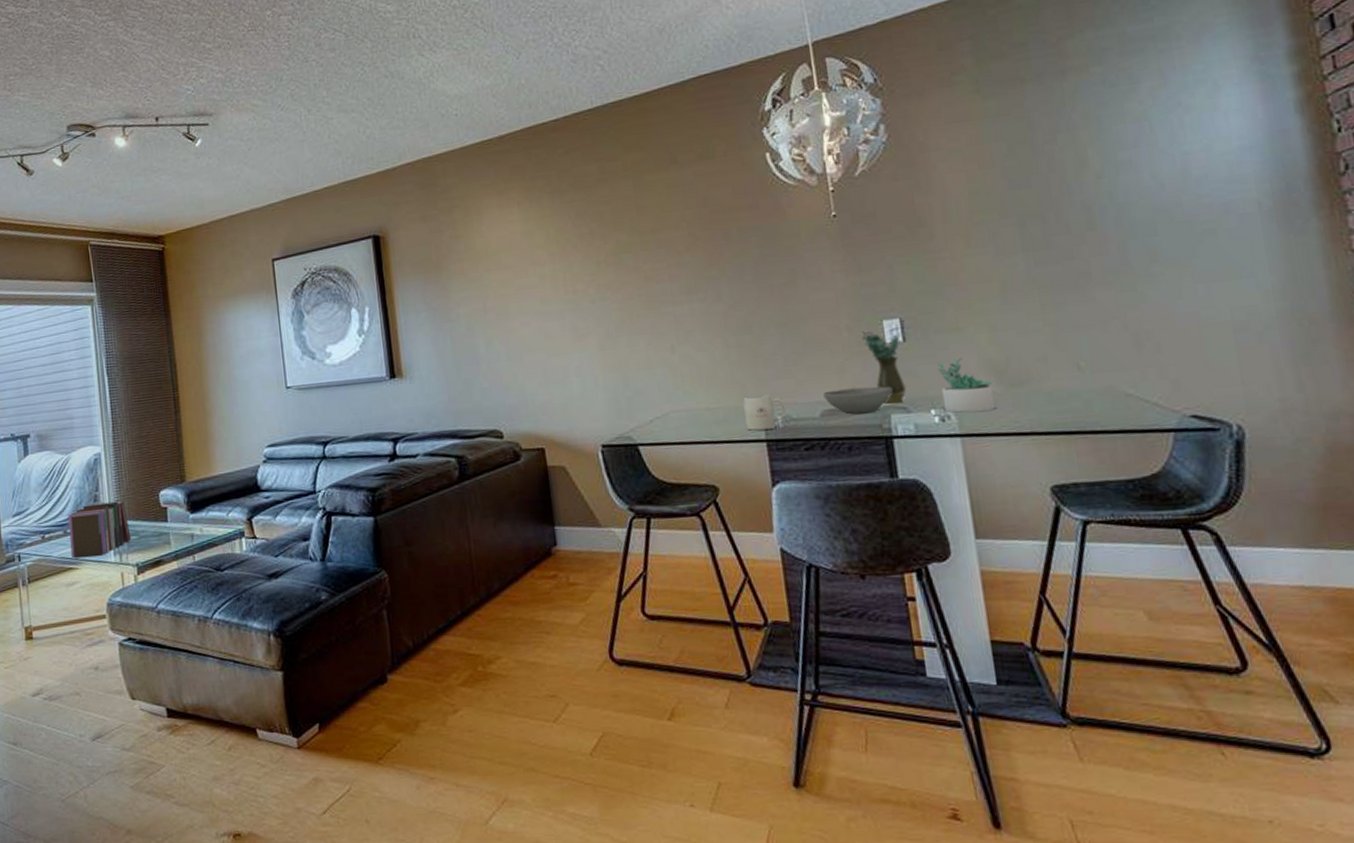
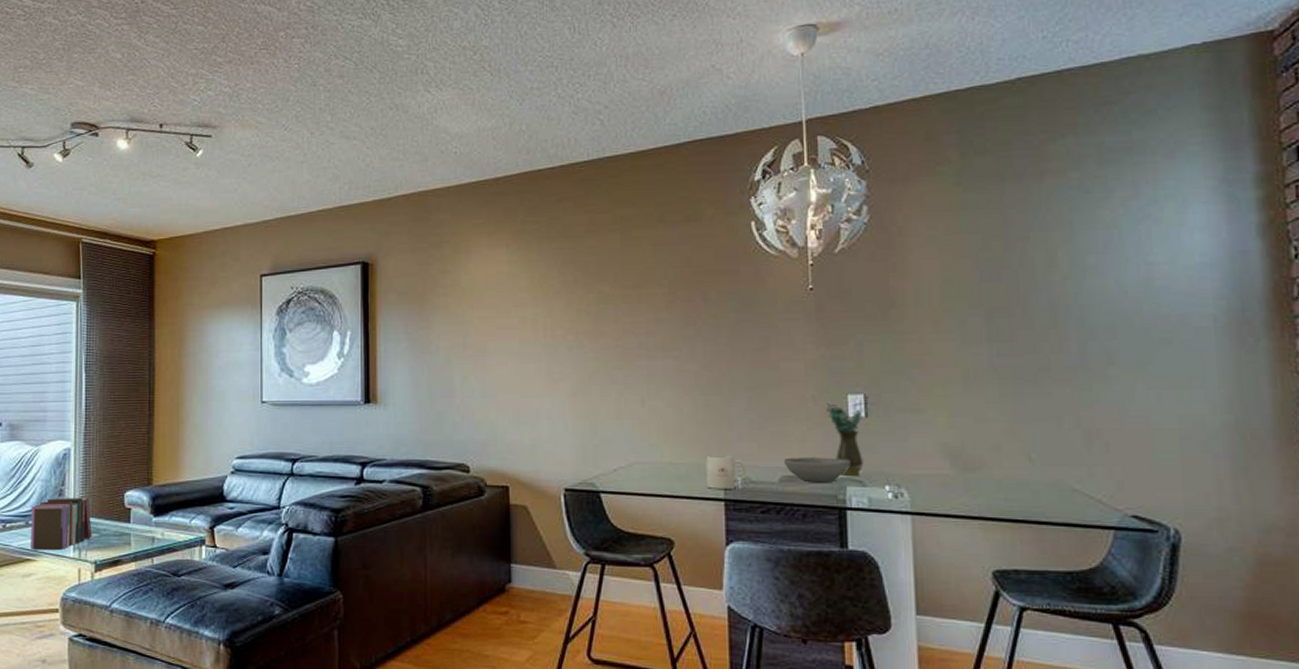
succulent plant: present [937,357,996,414] -> none [896,437,949,493]

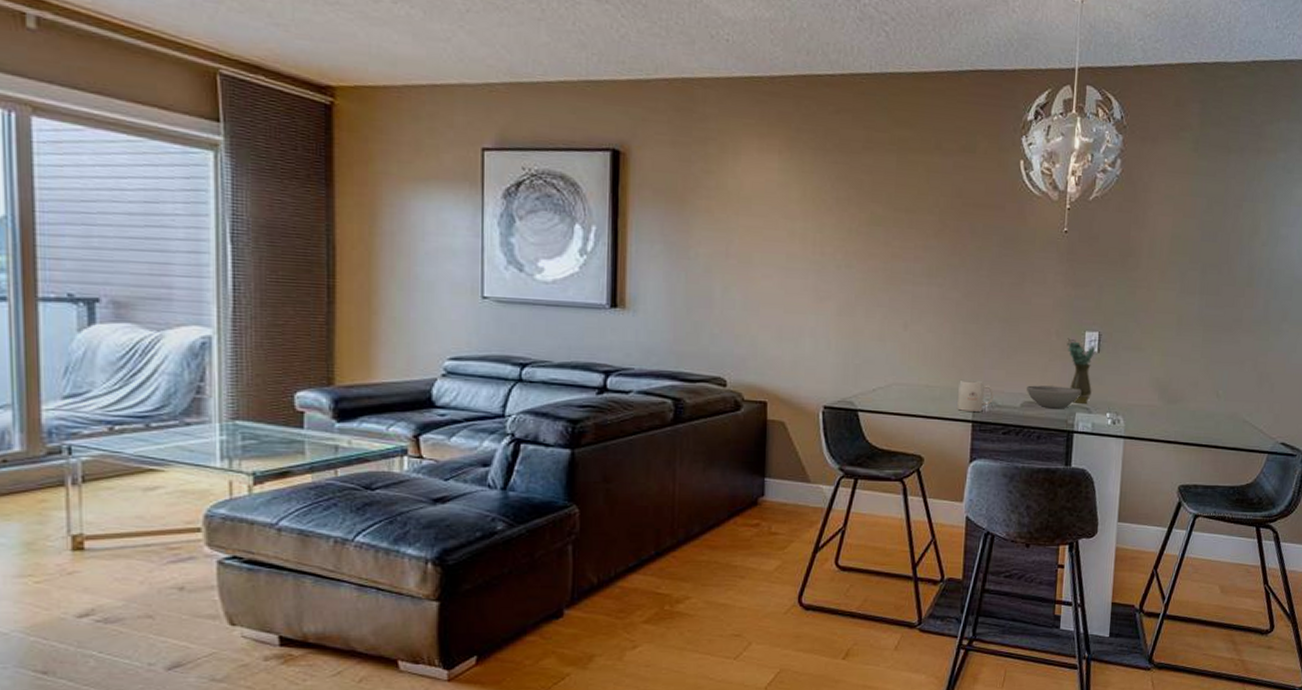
books: present [31,497,92,551] -> none [154,395,248,459]

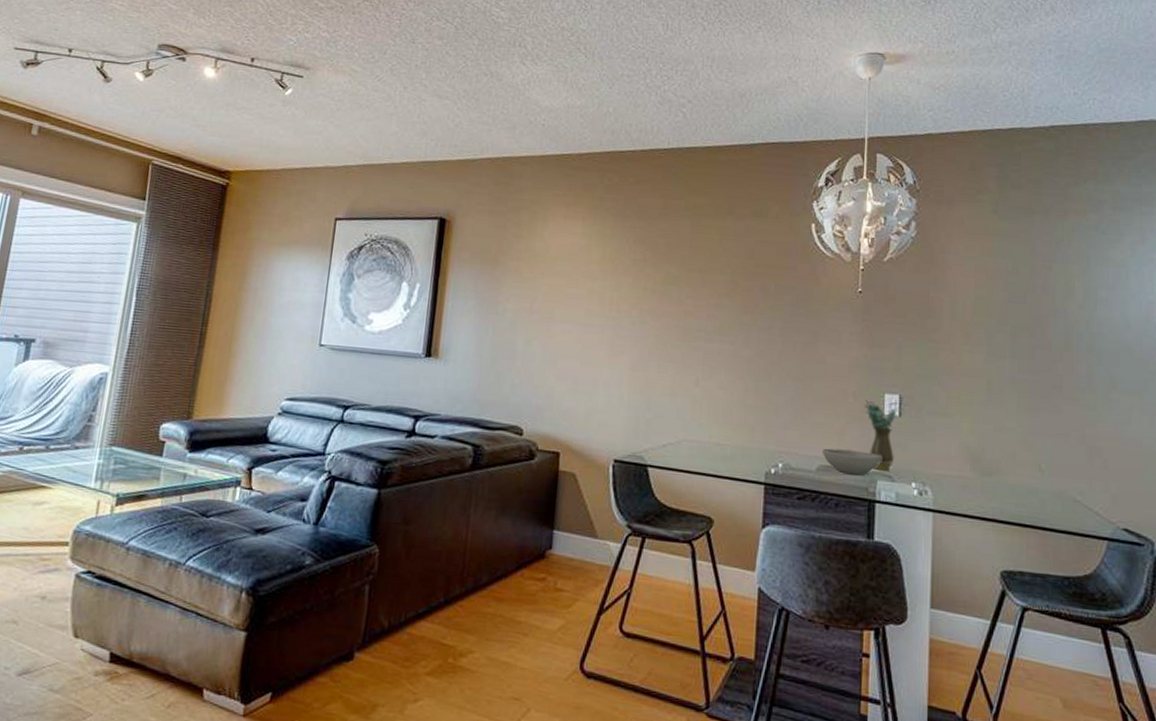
mug: present [956,379,995,412] -> none [748,438,788,474]

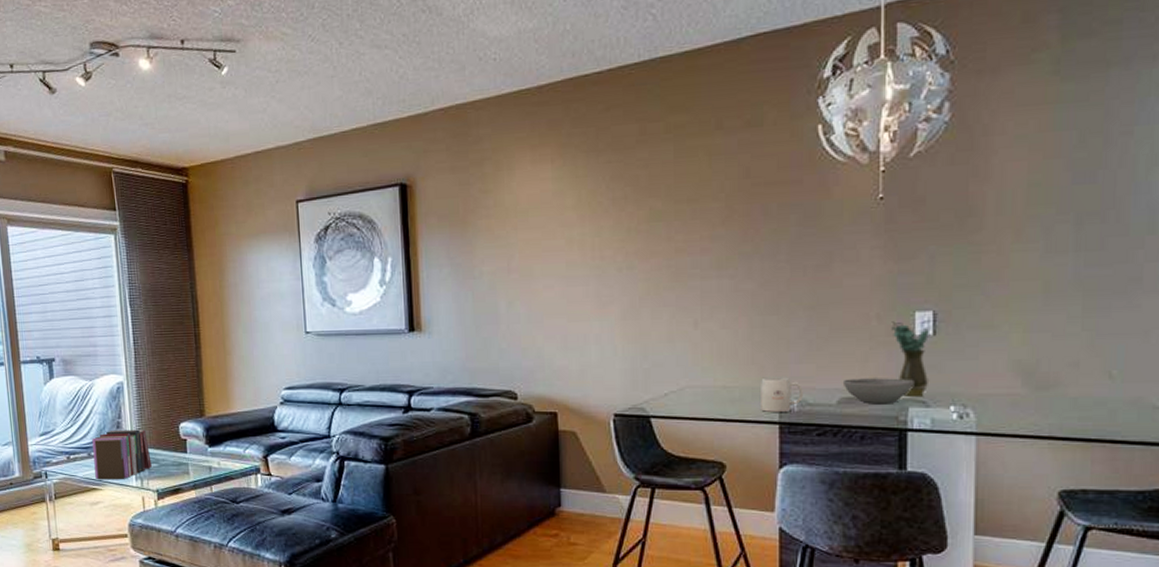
books: none [47,422,121,479] -> present [92,429,152,480]
mug: none [748,438,788,474] -> present [759,377,804,412]

